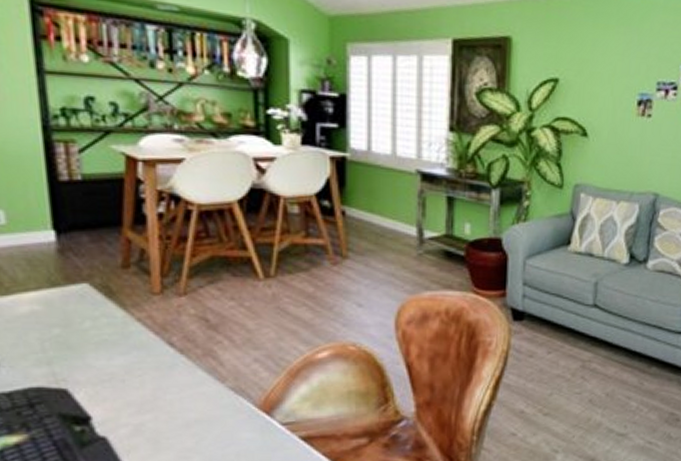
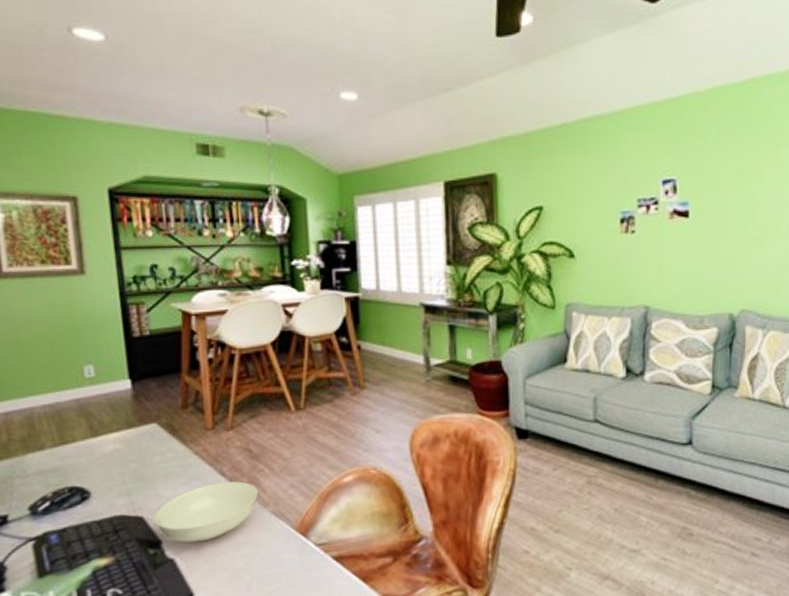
bowl: none [82,353,214,419] -> present [154,481,258,542]

